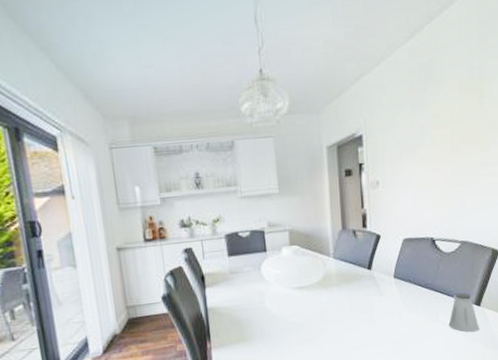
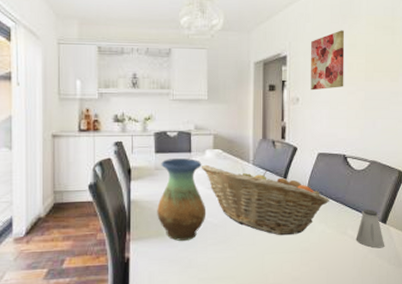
vase: none [235,258,289,345] -> present [157,158,207,241]
fruit basket: none [278,261,419,329] -> present [201,164,330,236]
wall art: none [389,99,428,171] -> present [311,30,345,91]

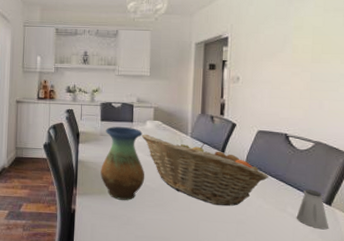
wall art: present [311,30,345,91] -> none [252,13,290,71]

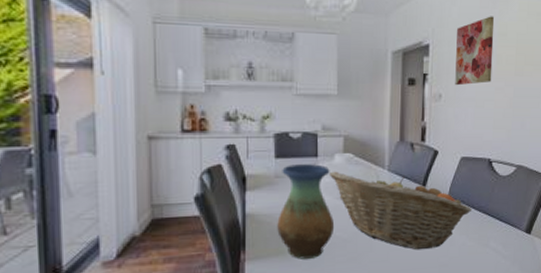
wall art: none [252,13,290,71] -> present [455,16,495,86]
saltshaker: present [296,189,328,230] -> none [498,218,528,261]

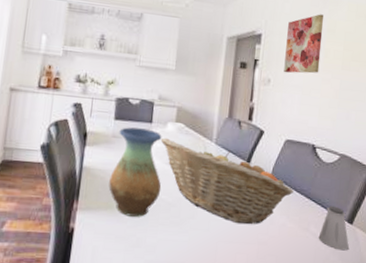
saltshaker: none [498,218,528,261] -> present [318,205,349,251]

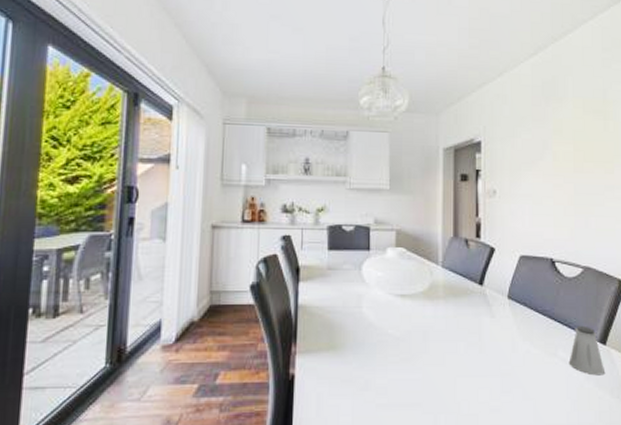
vase: present [108,127,162,217] -> none [328,257,387,356]
fruit basket: present [160,137,294,225] -> none [381,265,536,355]
wall art: present [283,14,324,74] -> none [509,114,549,182]

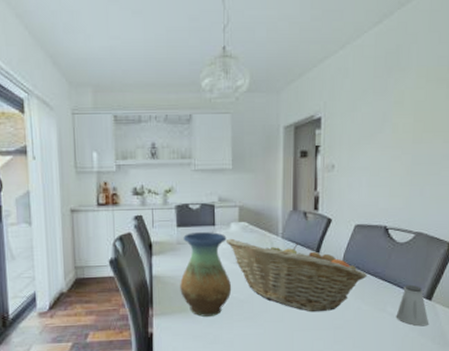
vase: none [328,257,387,356] -> present [180,232,232,317]
fruit basket: none [381,265,536,355] -> present [225,238,368,313]

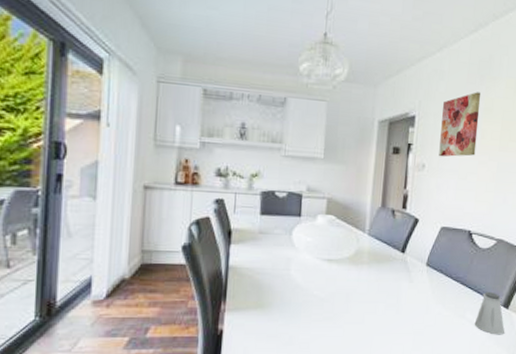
vase: present [180,232,232,317] -> none [257,222,313,315]
fruit basket: present [225,238,368,313] -> none [310,231,450,316]
wall art: none [348,85,390,156] -> present [439,92,481,157]

